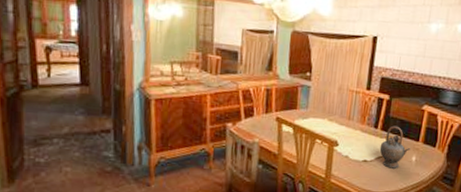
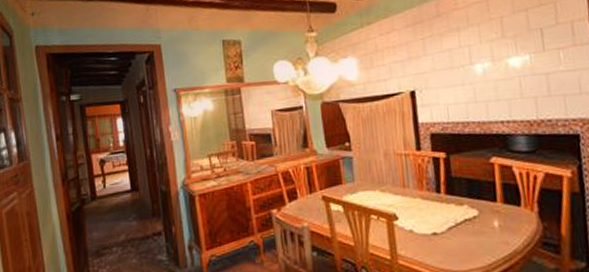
teapot: present [379,125,411,169] -> none [448,186,489,239]

